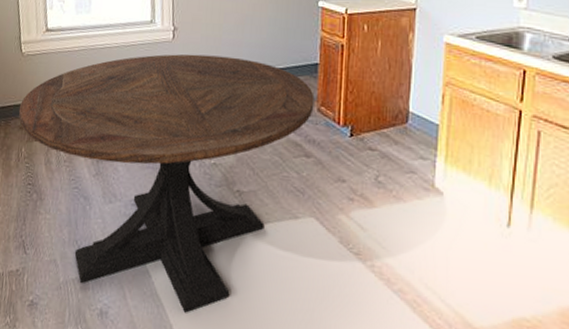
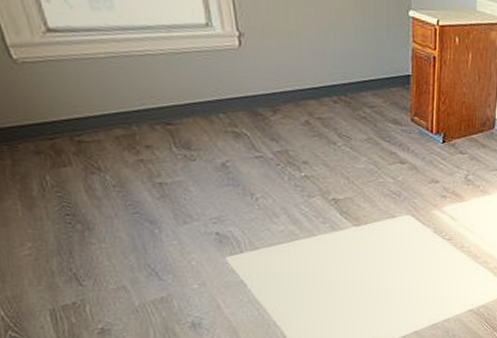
round table: present [18,54,314,313] -> none [27,63,407,310]

